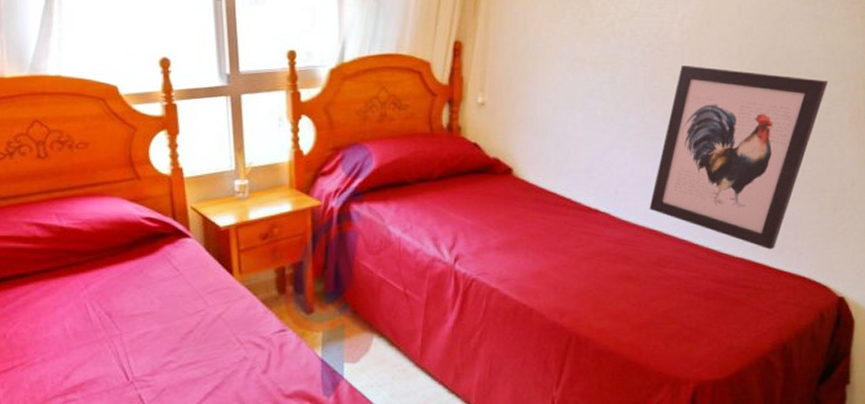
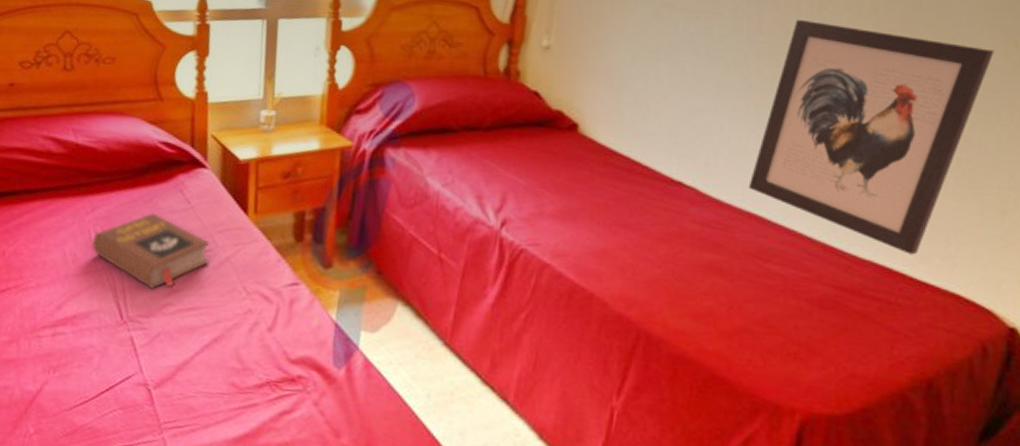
book: none [89,283,203,351] -> present [91,213,211,290]

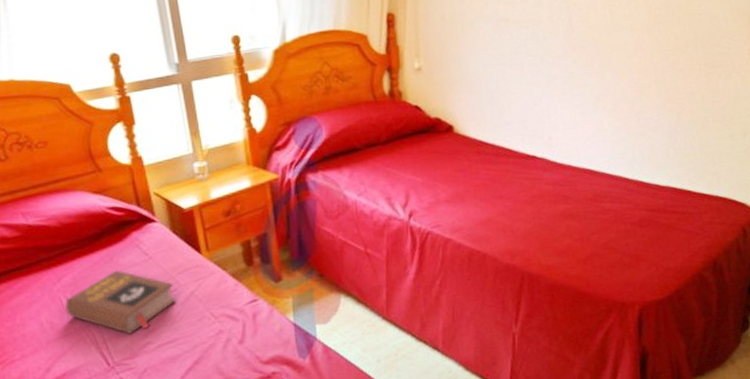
wall art: present [748,20,995,255] -> none [581,16,726,177]

